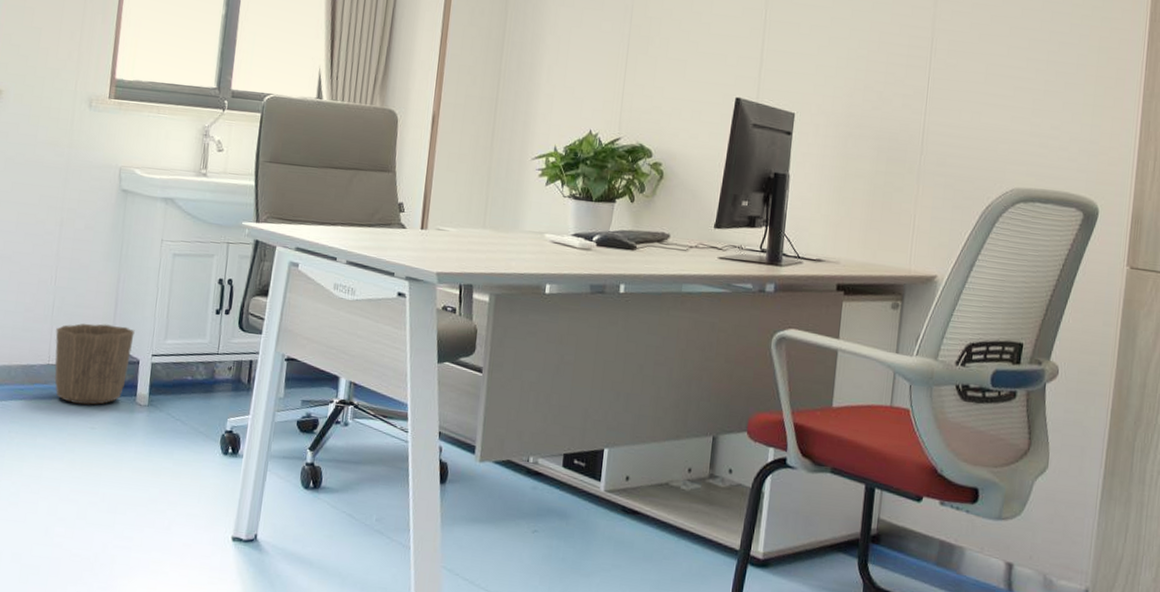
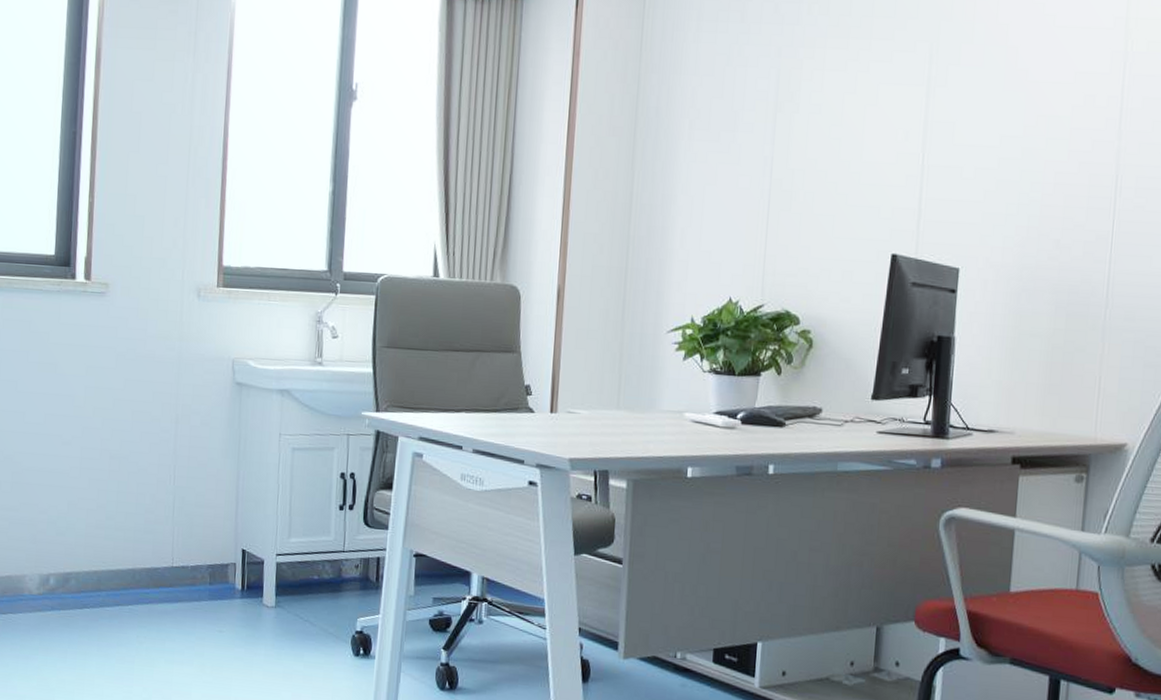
waste basket: present [54,323,135,405] -> none [178,523,258,608]

